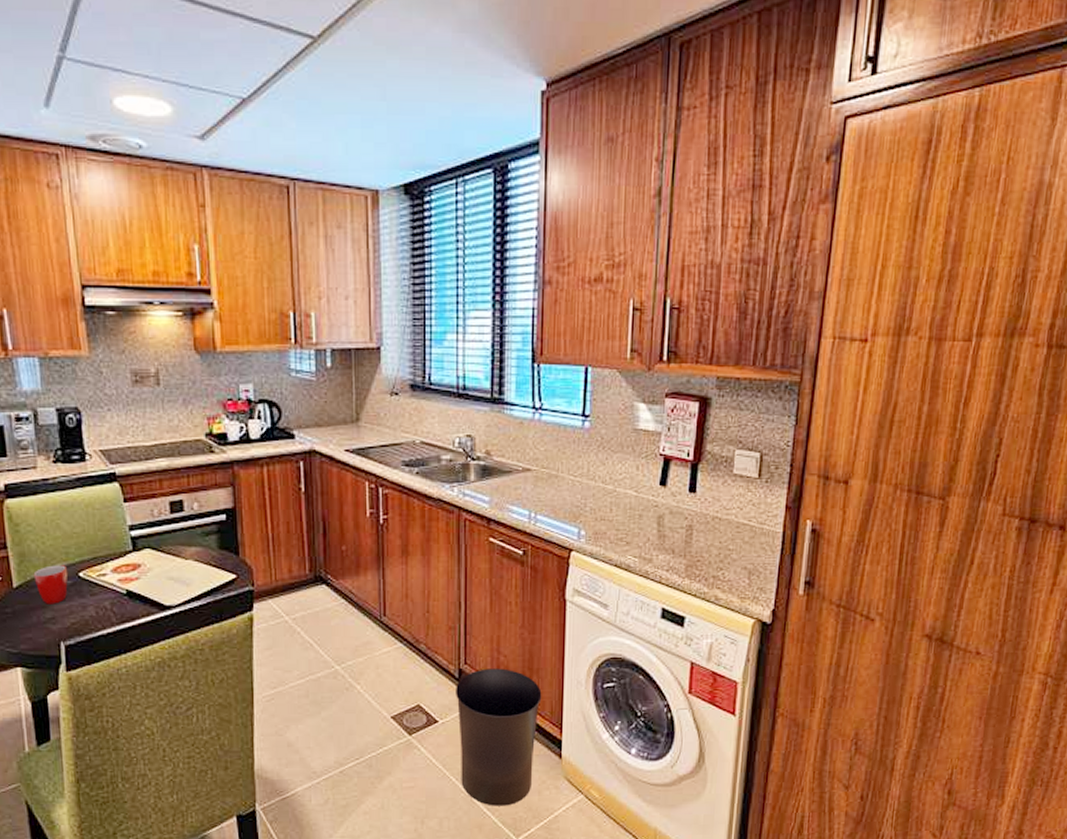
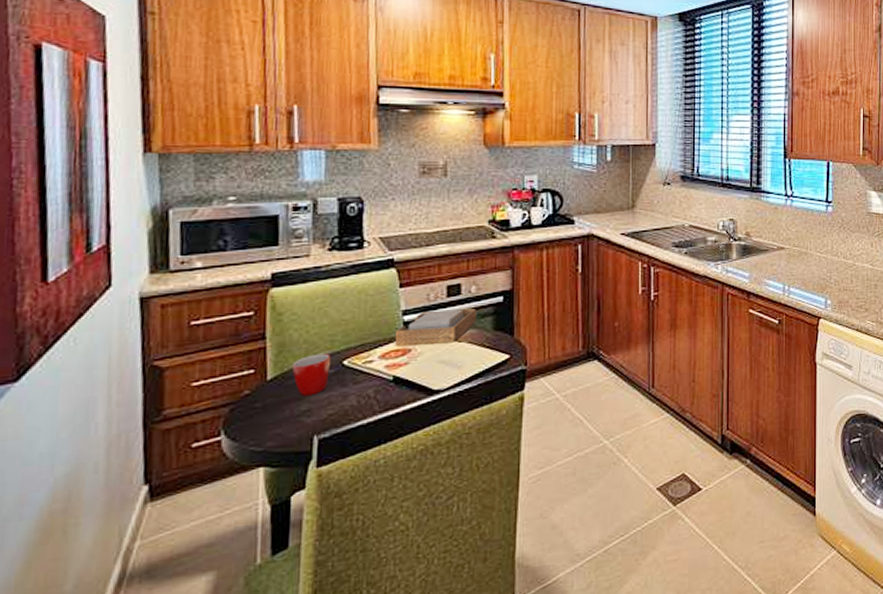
napkin holder: none [123,526,201,562] -> present [394,309,477,347]
waste bin: present [456,668,542,806] -> none [718,431,797,572]

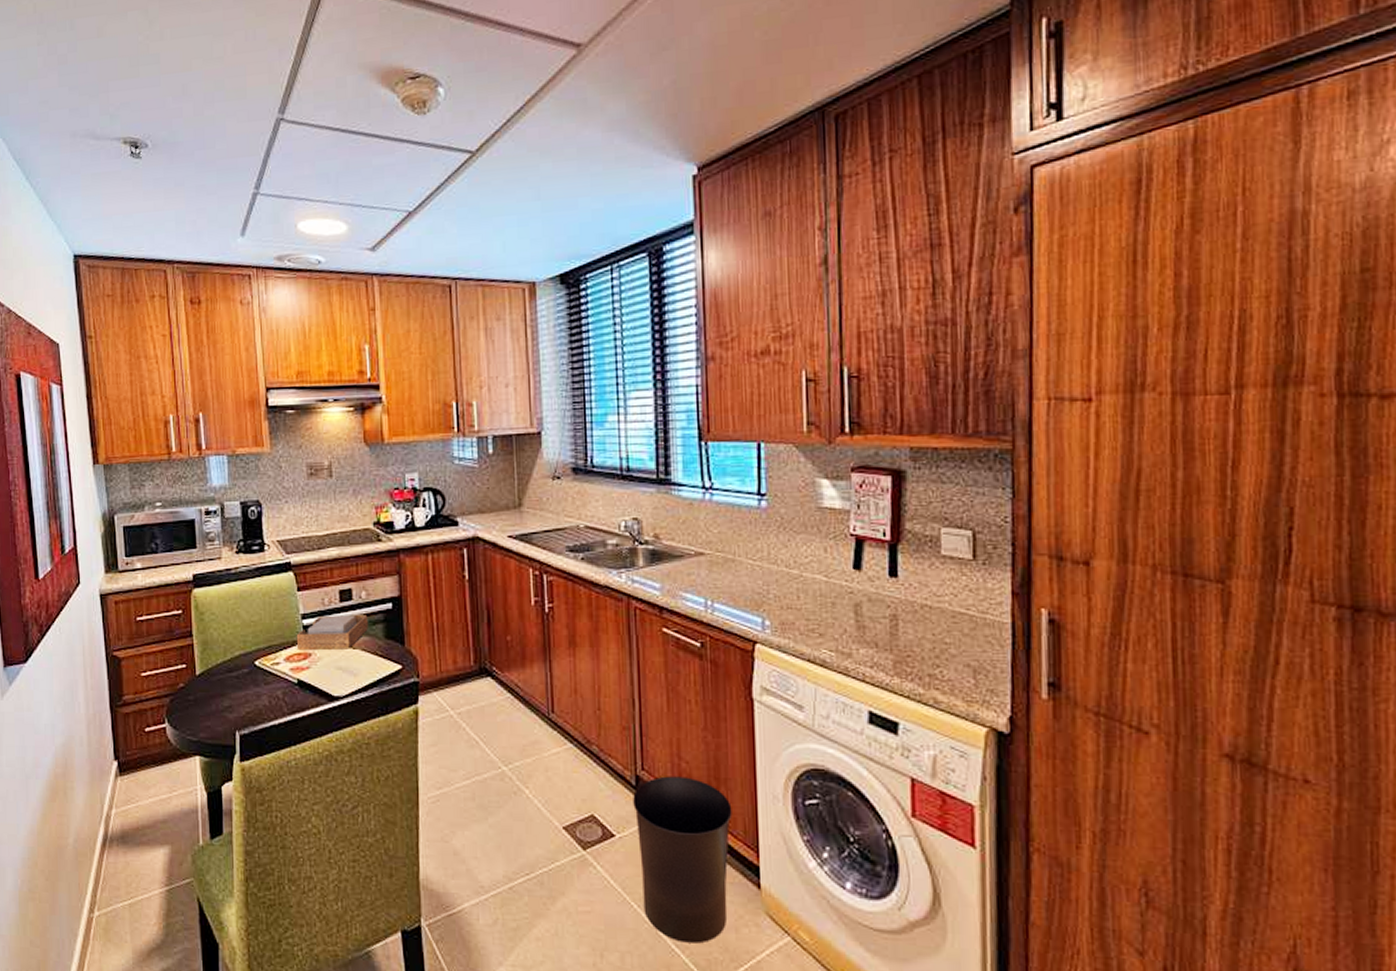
mug: present [292,353,332,396] -> none [214,653,245,693]
waste bin: none [718,431,797,572] -> present [633,776,732,944]

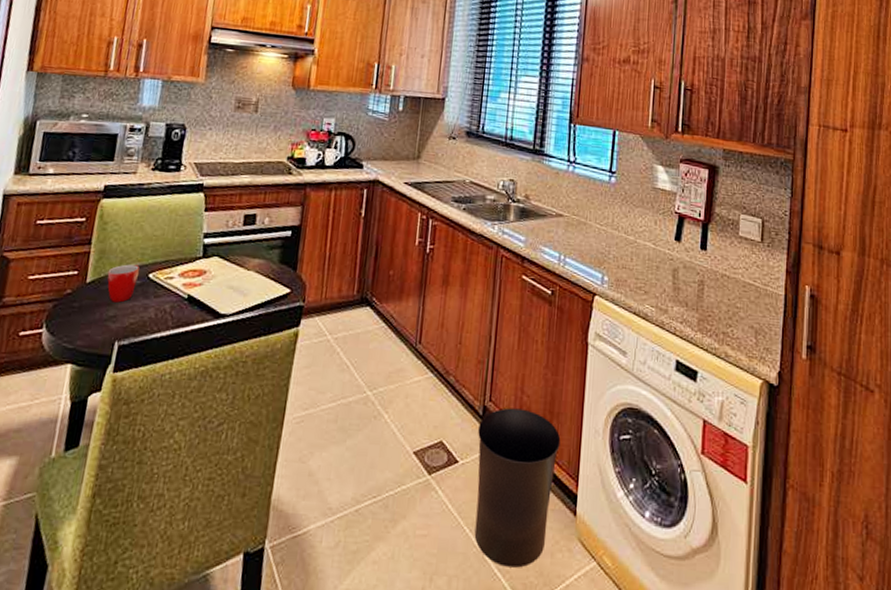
mug: none [214,653,245,693] -> present [107,264,140,303]
napkin holder: present [296,615,368,651] -> none [194,236,267,271]

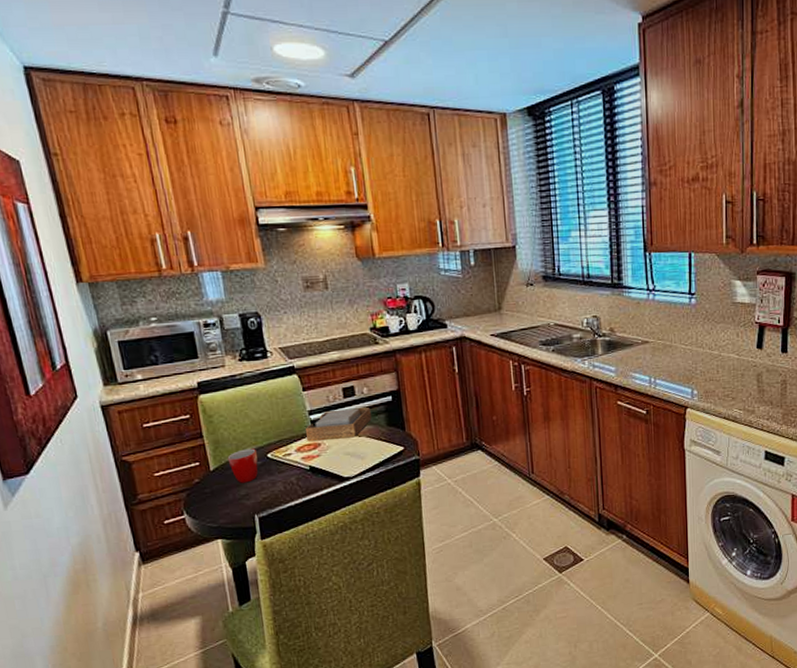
napkin holder: none [194,236,267,271] -> present [305,408,372,442]
waste bin: present [474,408,561,568] -> none [597,511,670,628]

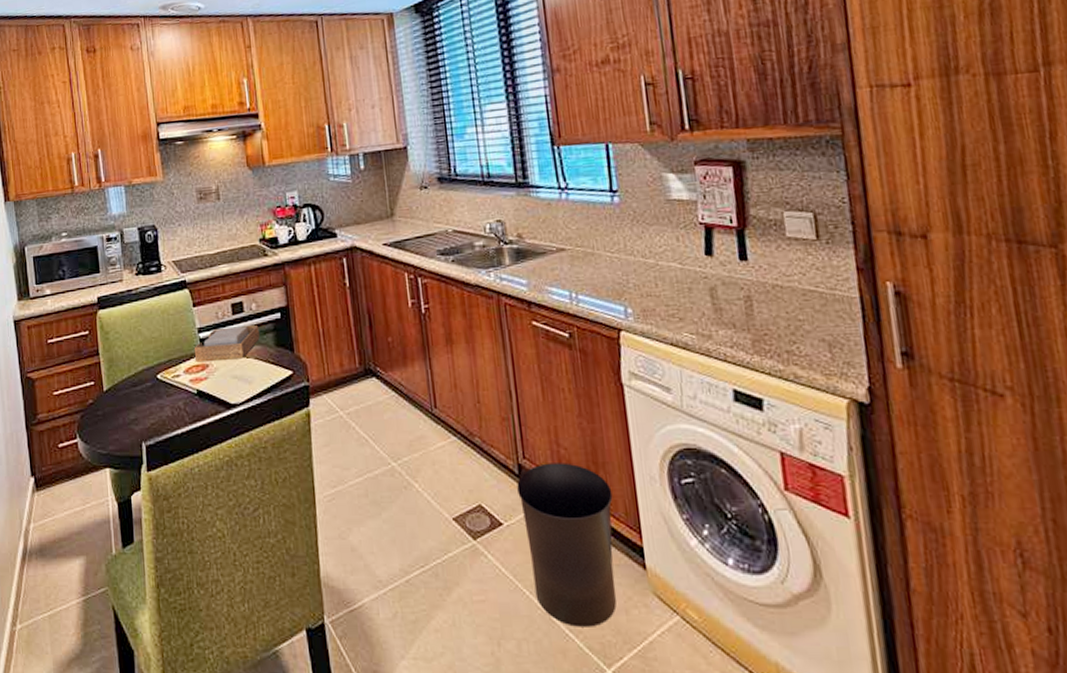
mug: present [227,448,259,483] -> none [120,368,148,406]
waste bin: none [597,511,670,628] -> present [517,463,617,627]

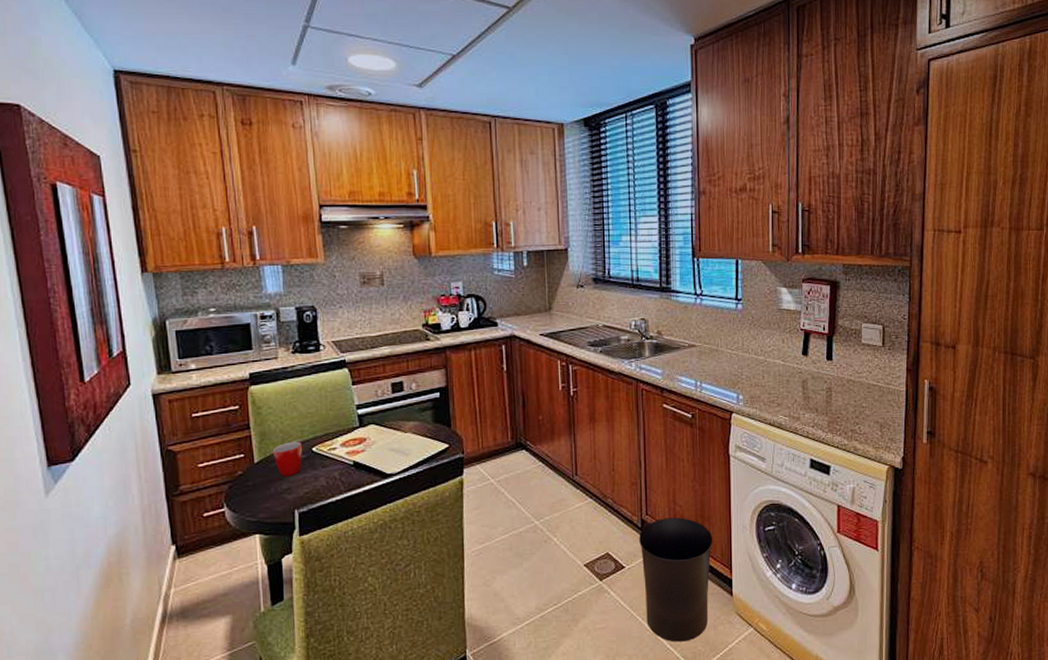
mug: none [120,368,148,406] -> present [272,441,303,477]
napkin holder: present [194,325,260,363] -> none [351,403,418,437]

